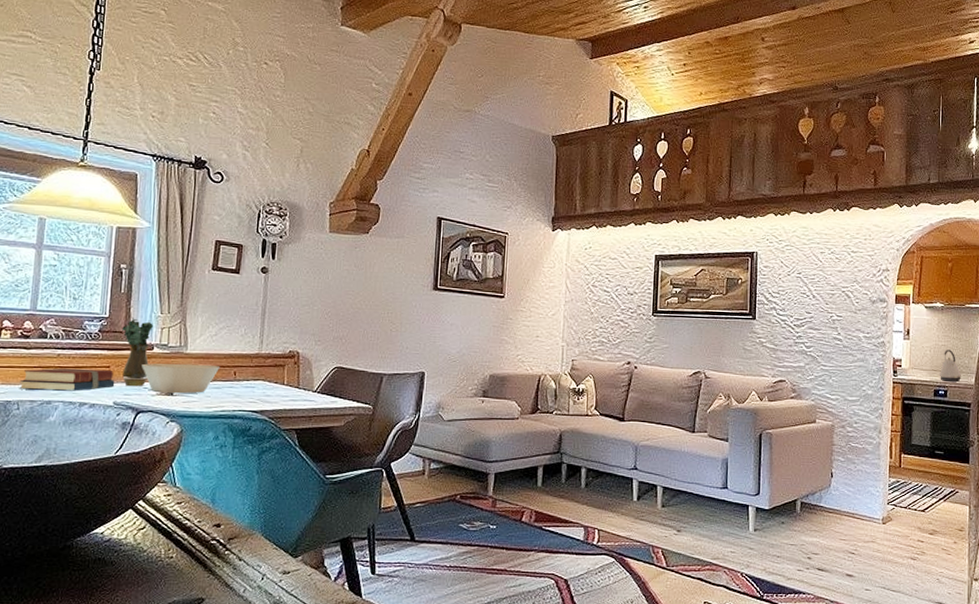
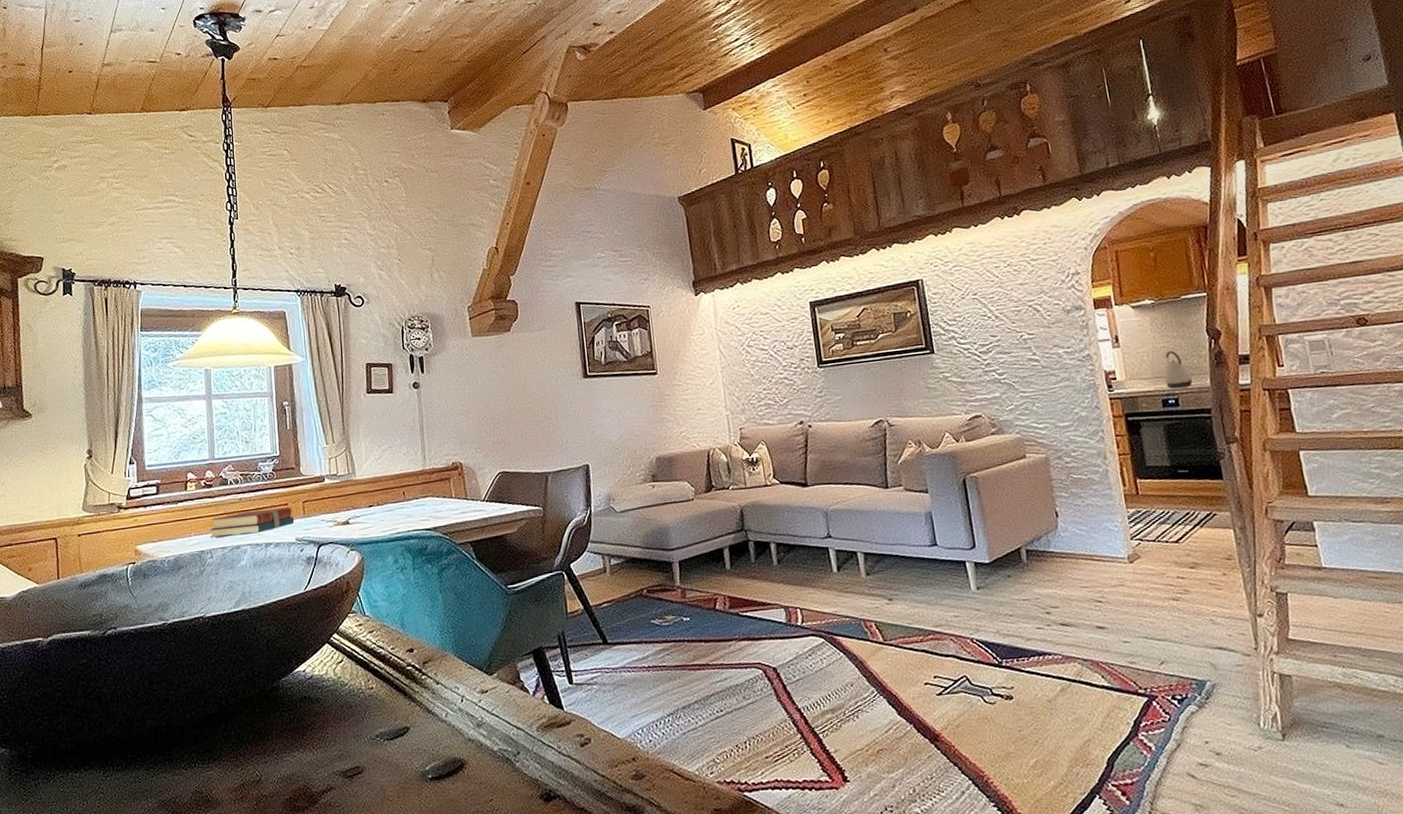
vase: present [122,317,153,387] -> none [293,451,323,522]
bowl: present [142,363,219,394] -> none [316,488,388,524]

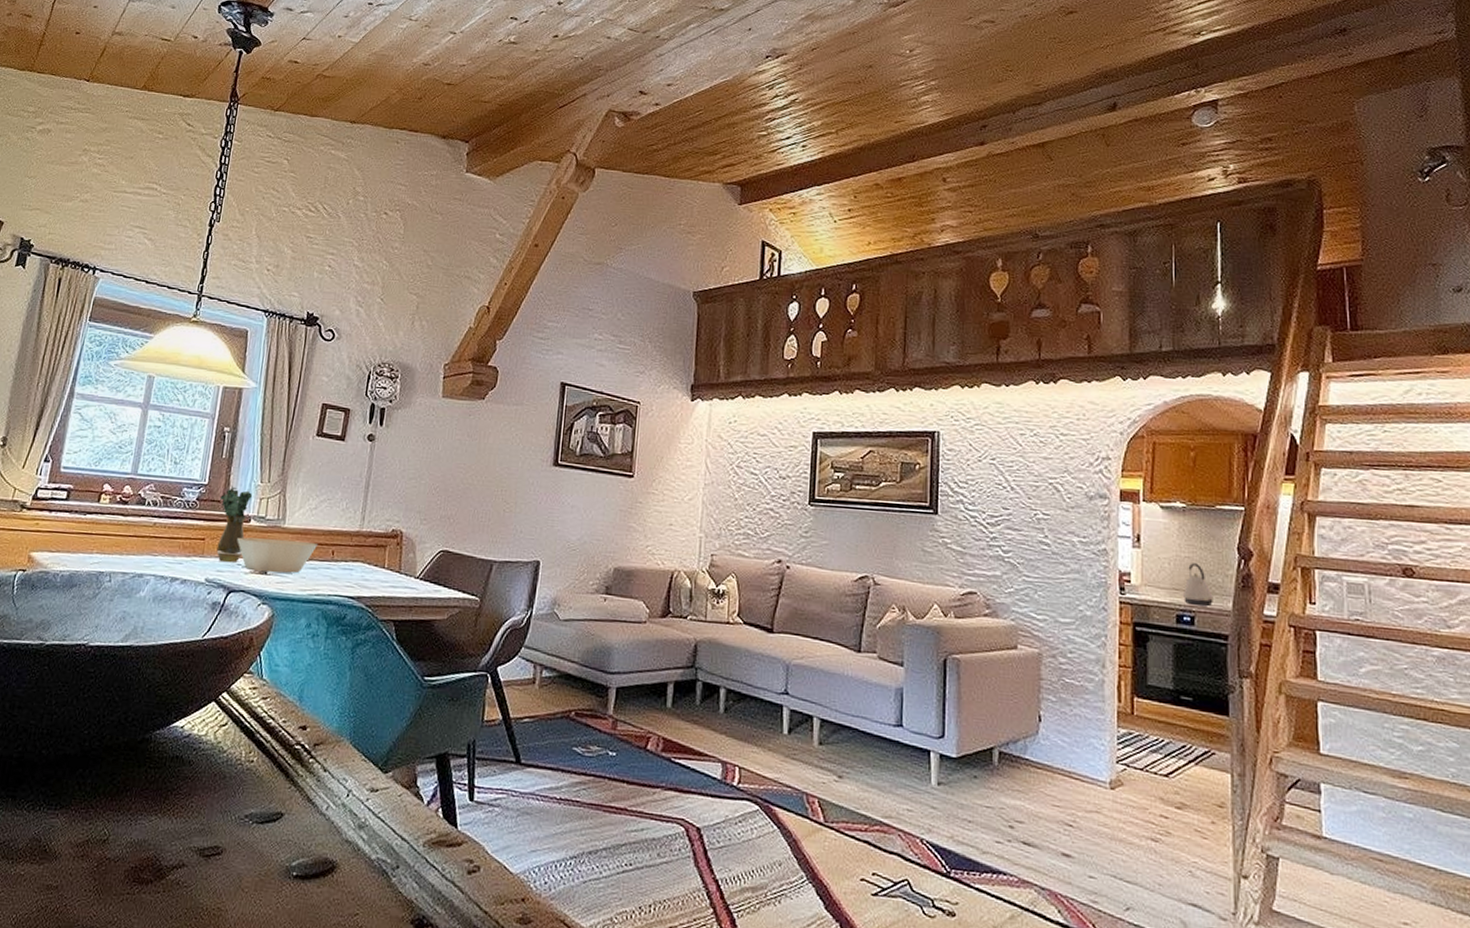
books: present [209,507,295,538] -> none [112,538,209,565]
vase: none [293,451,323,522] -> present [216,485,252,563]
bowl: none [316,488,388,524] -> present [237,537,317,574]

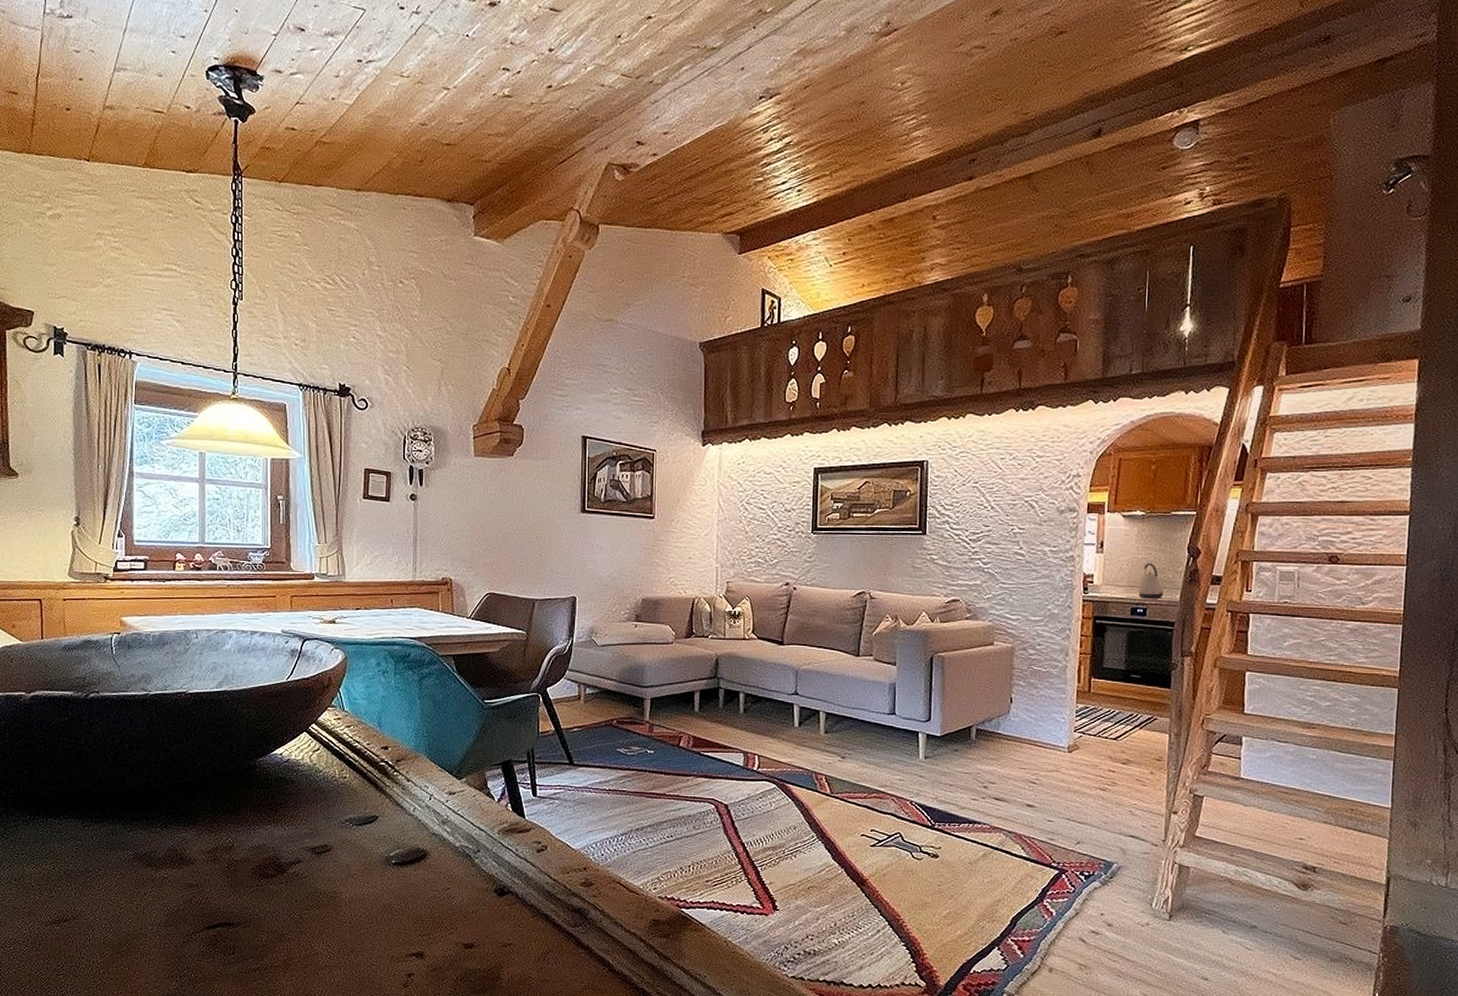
vase: present [216,485,252,563] -> none [284,547,312,616]
bowl: present [237,537,317,574] -> none [305,592,377,622]

